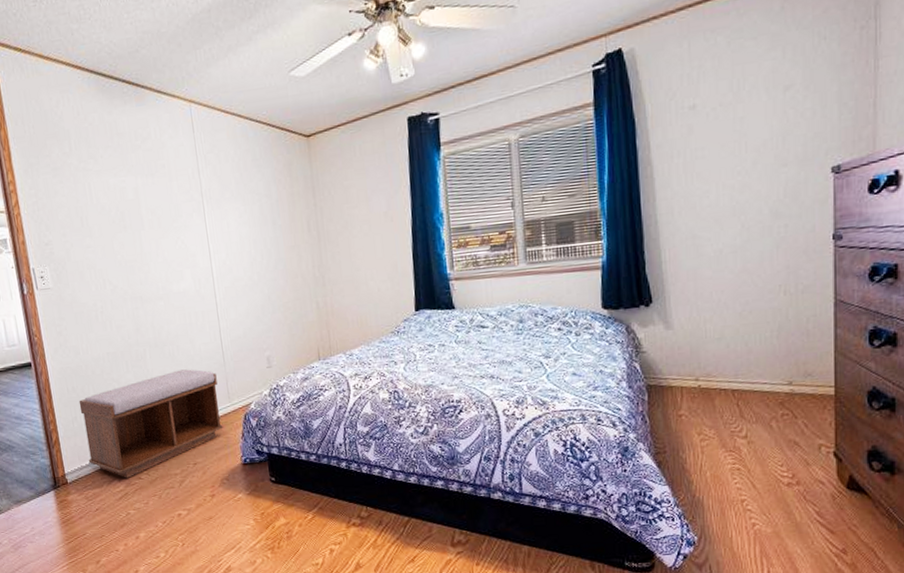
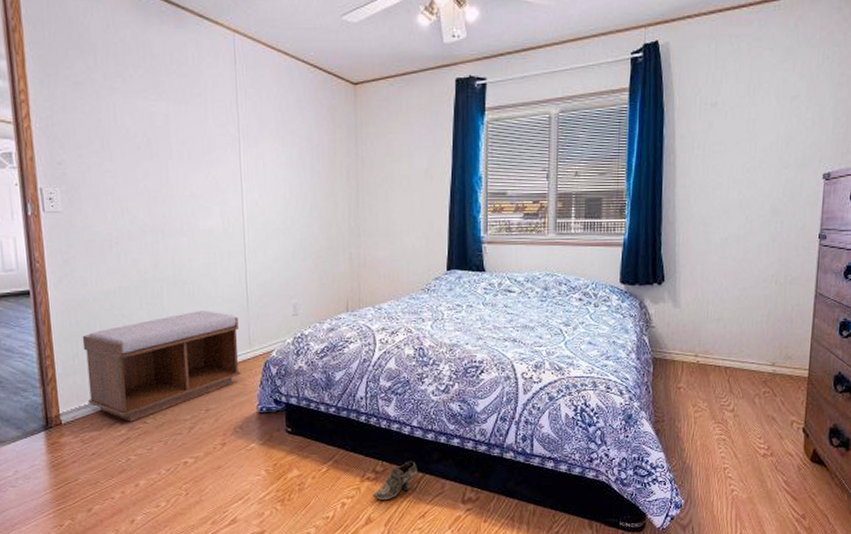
shoe: none [359,505,403,546] -> present [372,461,418,501]

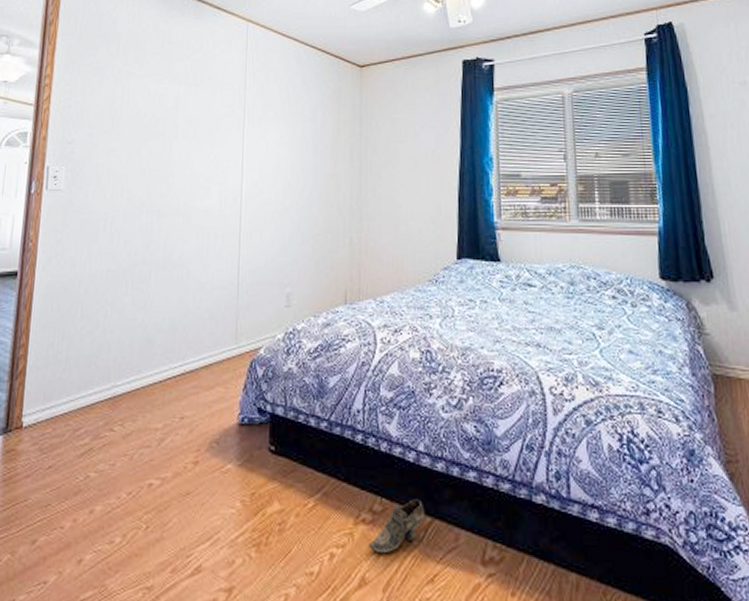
bench: present [82,311,241,422] -> none [54,298,226,428]

